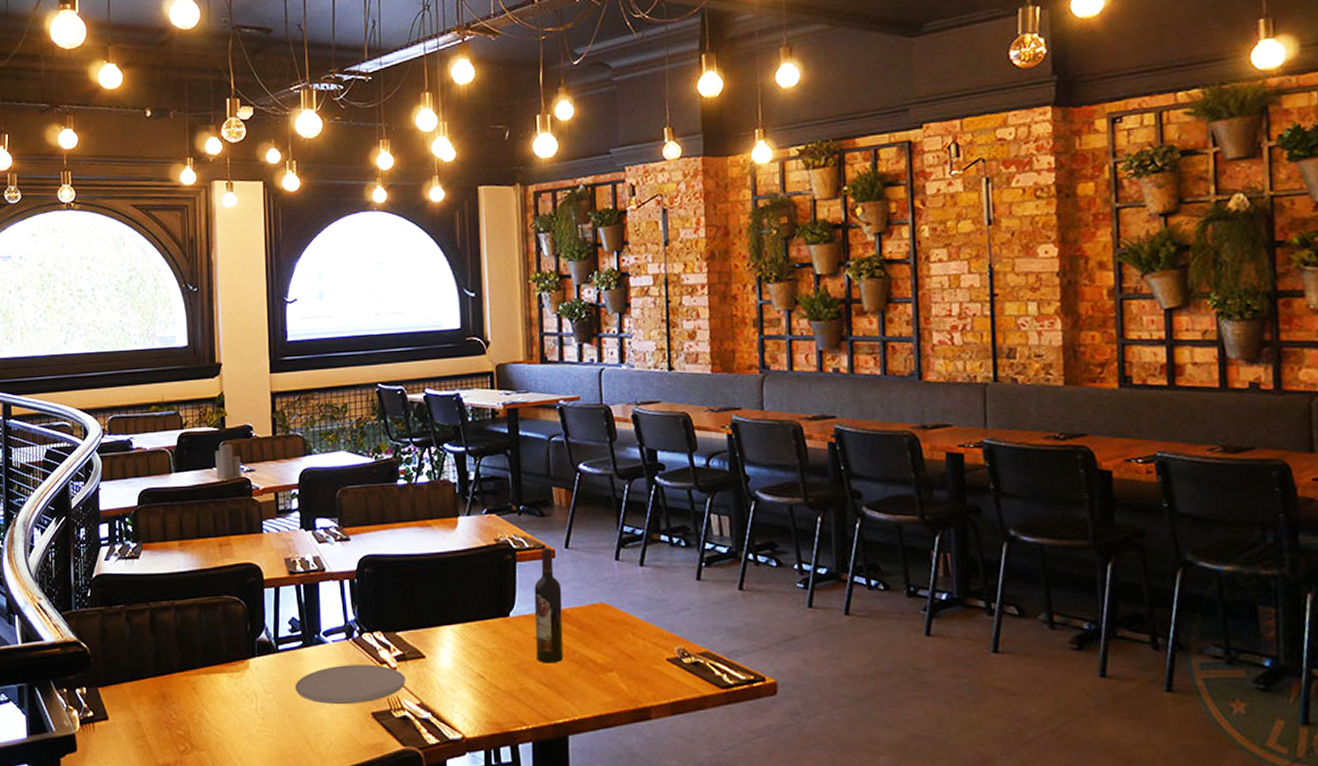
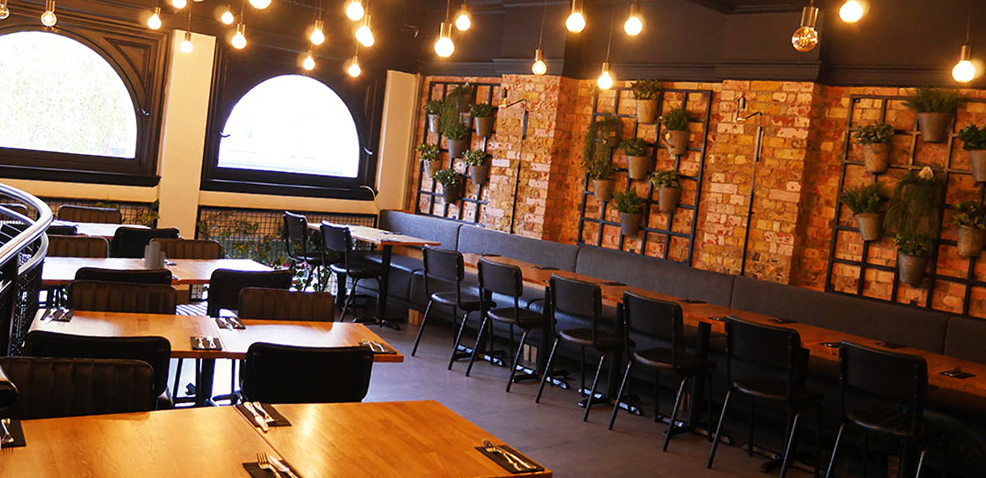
plate: present [295,664,406,704] -> none [184,424,274,455]
wine bottle: present [534,548,564,663] -> none [377,354,405,441]

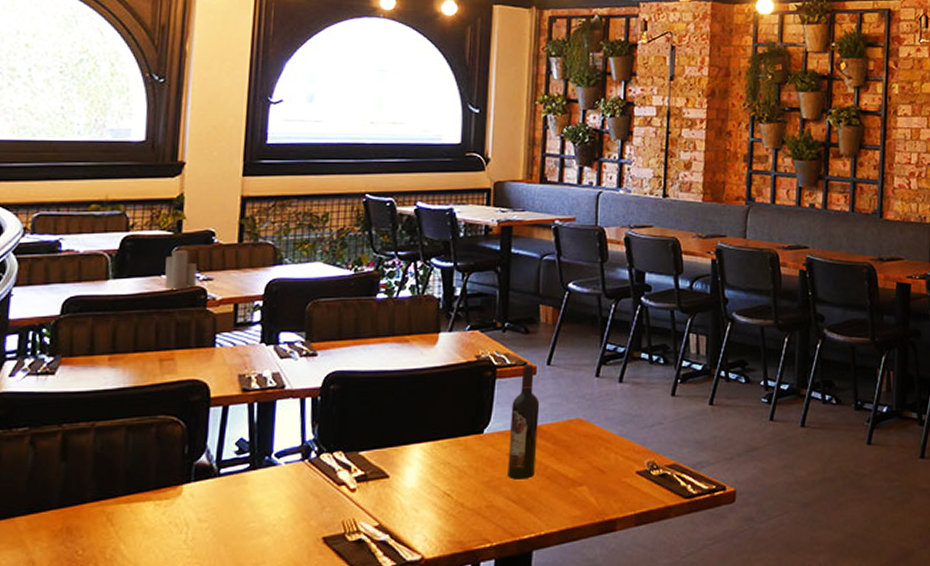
wine bottle: none [377,354,405,441] -> present [508,364,540,480]

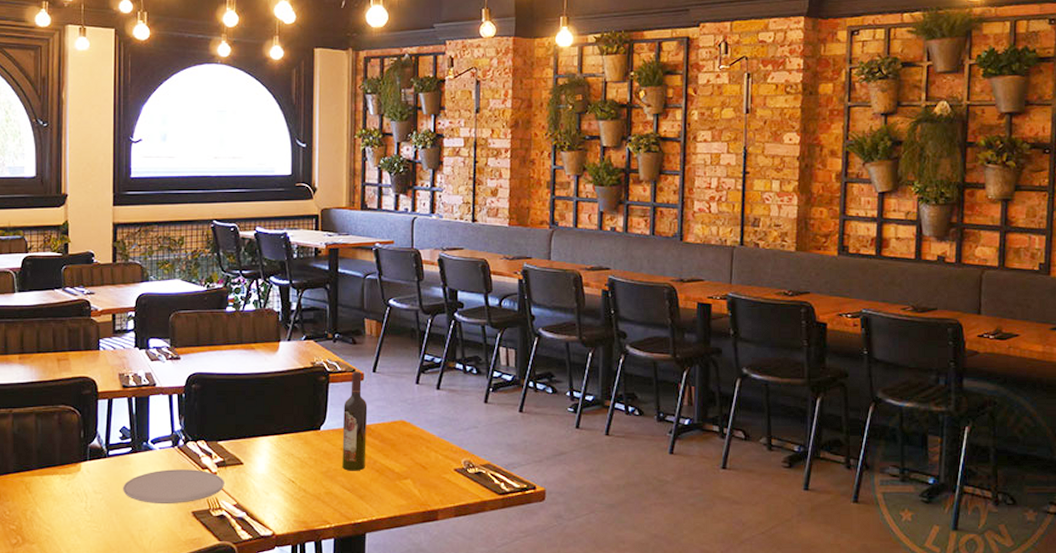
candle: present [164,246,197,290] -> none [57,265,82,302]
plate: none [236,486,365,530] -> present [123,469,225,503]

